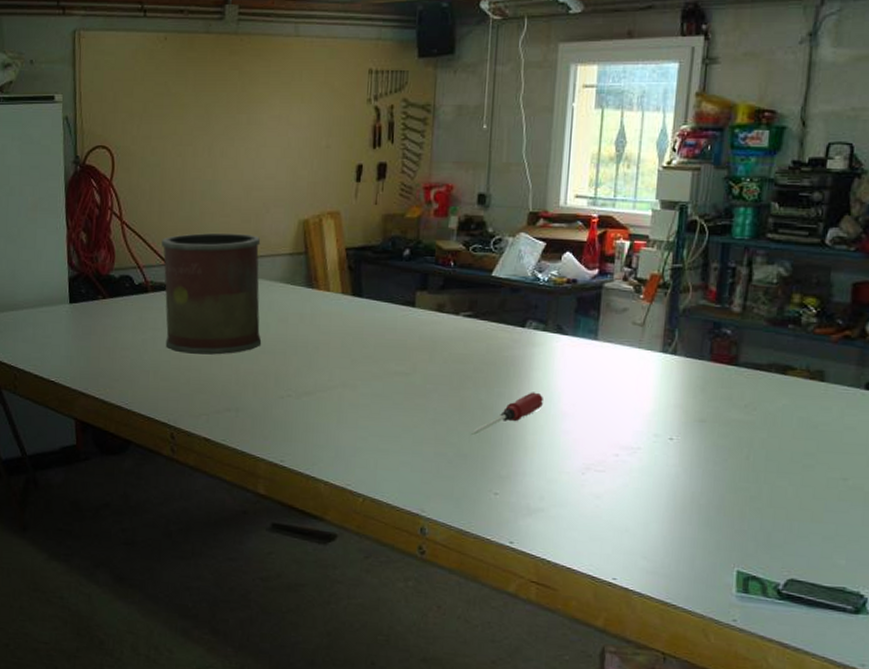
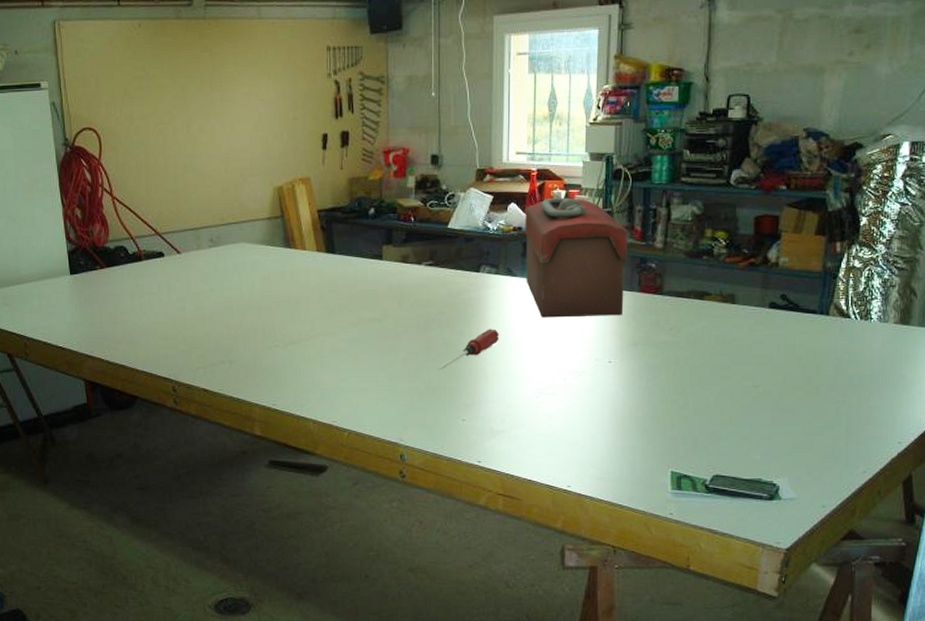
paint can: present [161,232,262,355] -> none [151,202,248,314]
toolbox: none [578,248,701,387] -> present [525,197,628,318]

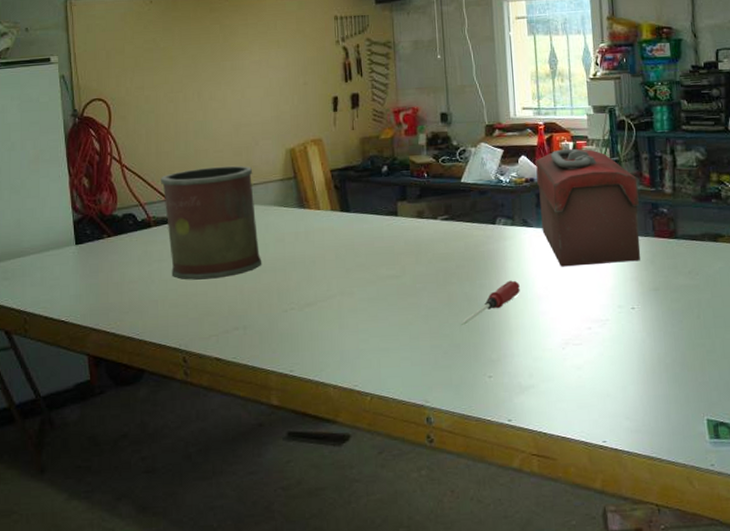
paint can: none [151,202,248,314] -> present [161,165,262,280]

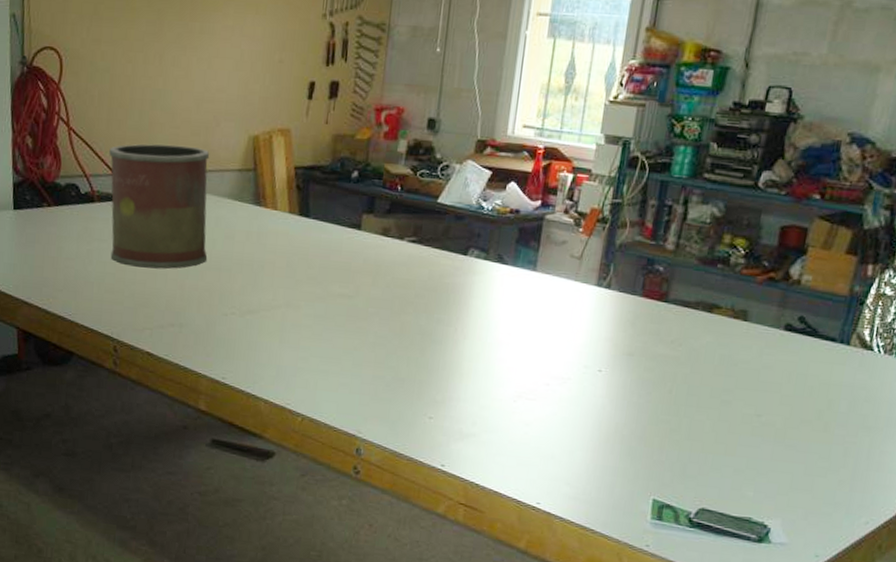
screwdriver: present [460,280,520,325] -> none [409,319,481,360]
toolbox: present [536,148,640,267] -> none [517,180,638,321]

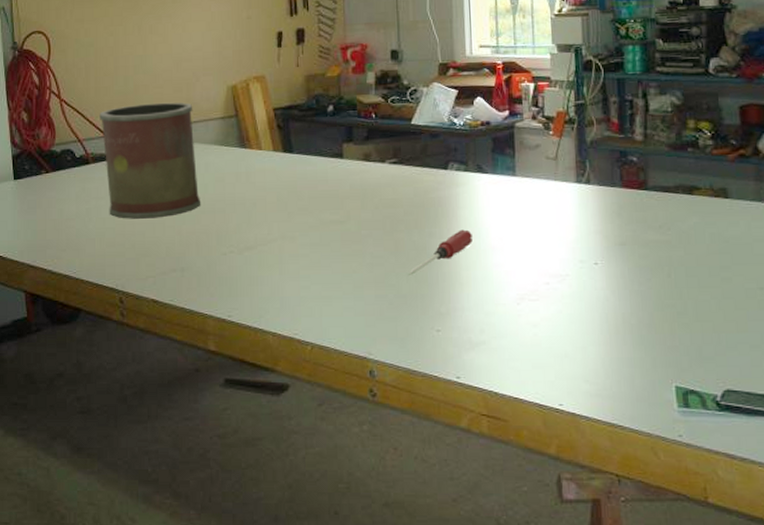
screwdriver: none [409,319,481,360] -> present [407,229,472,275]

